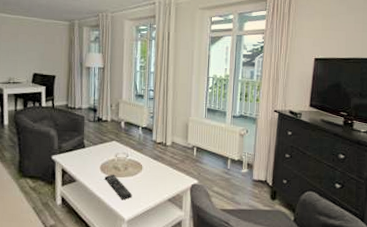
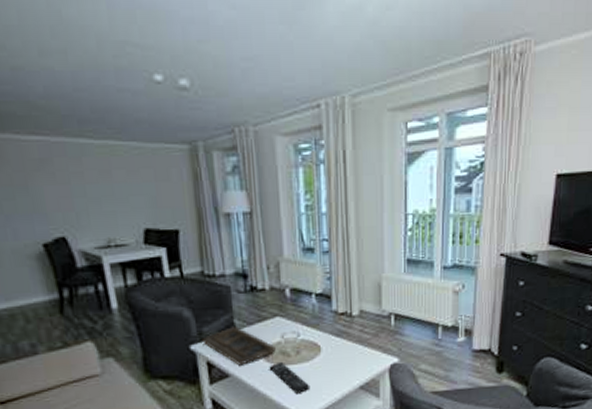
decorative tray: none [61,145,110,174] -> present [202,327,276,366]

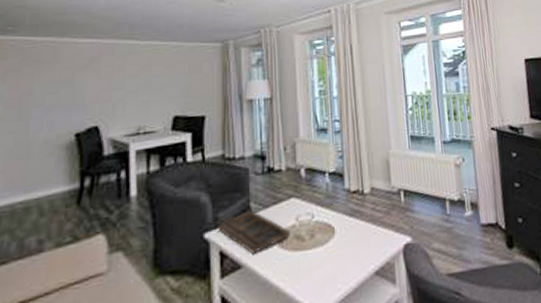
remote control: present [269,361,311,395] -> none [283,246,325,286]

